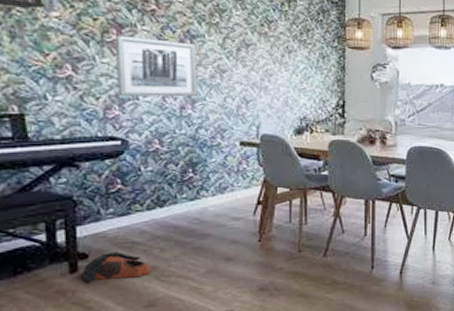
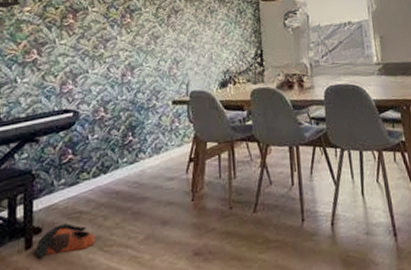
wall art: present [114,35,197,97] -> none [71,17,136,71]

